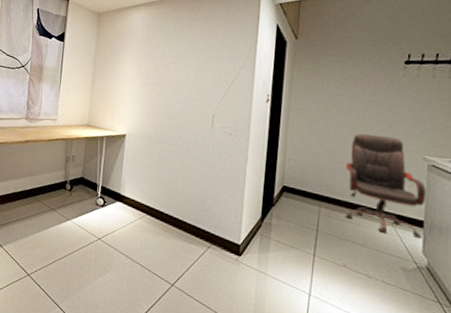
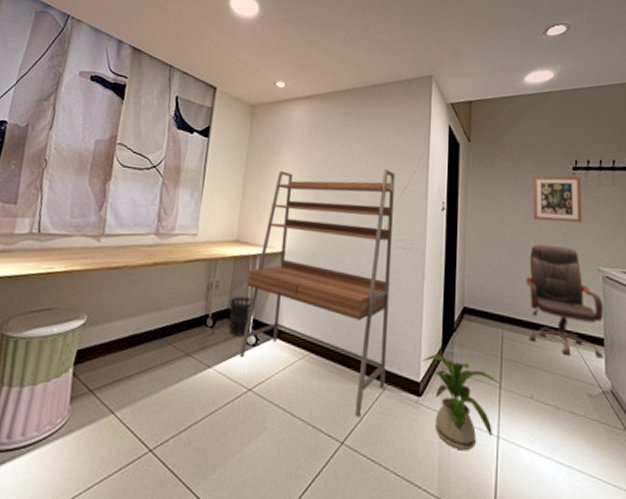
wastebasket: none [82,168,104,200] -> present [229,296,256,338]
shelving unit: none [91,66,224,268] -> present [239,169,395,418]
house plant: none [243,223,315,303] -> present [422,354,501,451]
wall art: none [358,69,413,114] -> present [533,175,582,223]

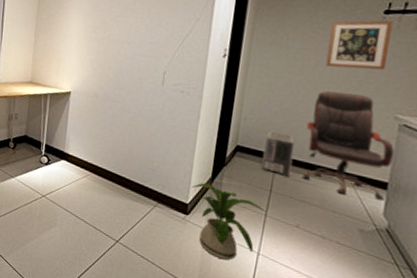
wastebasket: present [229,296,256,338] -> none [26,126,48,158]
shelving unit: present [239,169,395,418] -> none [35,18,178,225]
air purifier: none [490,288,517,340] -> present [261,130,295,178]

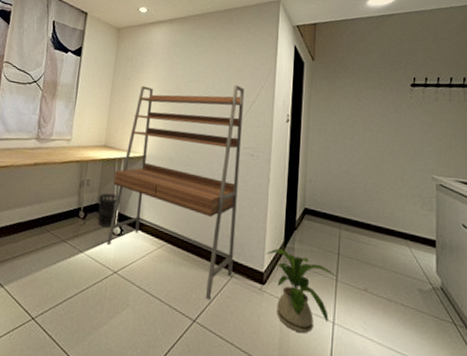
wastebasket: none [26,126,48,158] -> present [98,193,121,228]
shelving unit: none [35,18,178,225] -> present [106,85,245,300]
air purifier: present [261,130,295,178] -> none [328,192,355,239]
office chair: present [302,91,395,201] -> none [363,154,437,258]
wall art: present [325,20,393,70] -> none [372,91,419,135]

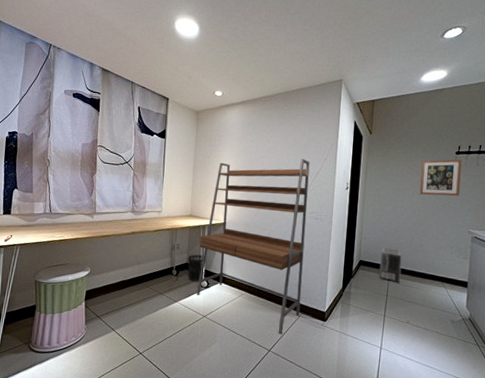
house plant: present [266,249,337,334] -> none [327,293,385,357]
air purifier: none [328,192,355,239] -> present [379,246,402,284]
wall art: none [372,91,419,135] -> present [419,159,462,196]

